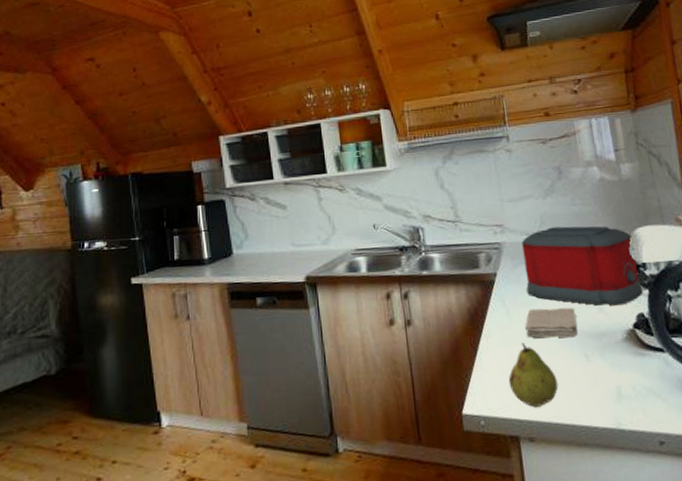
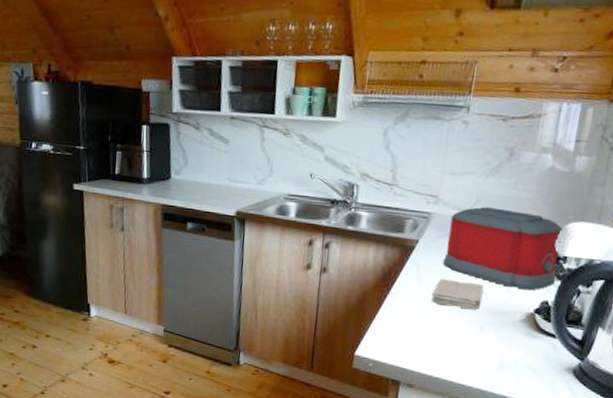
fruit: present [508,343,559,407] -> none [403,306,449,362]

